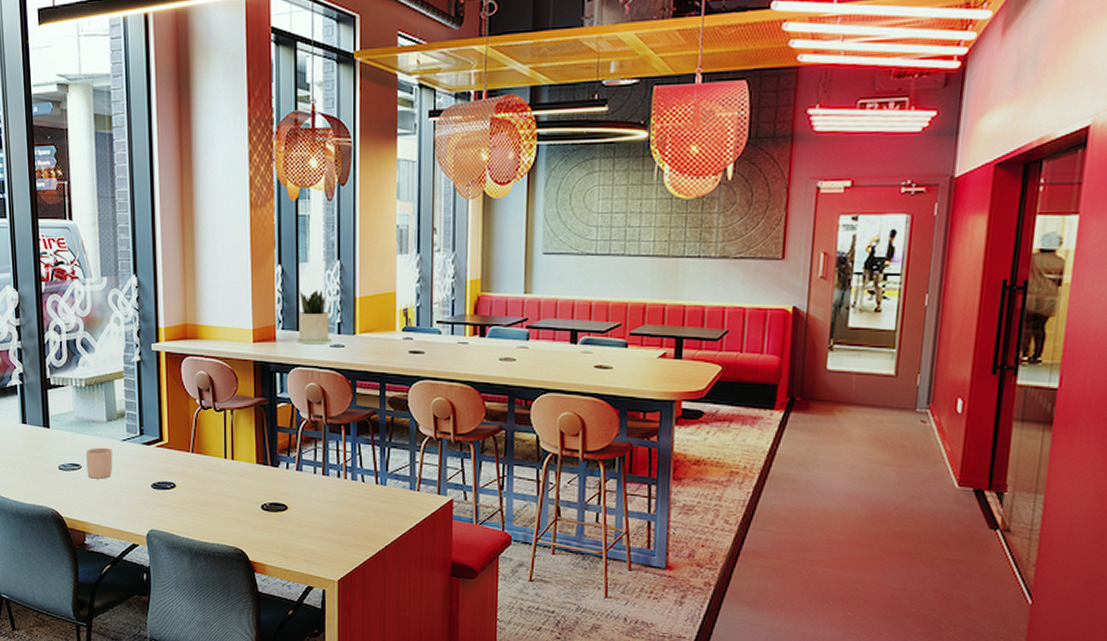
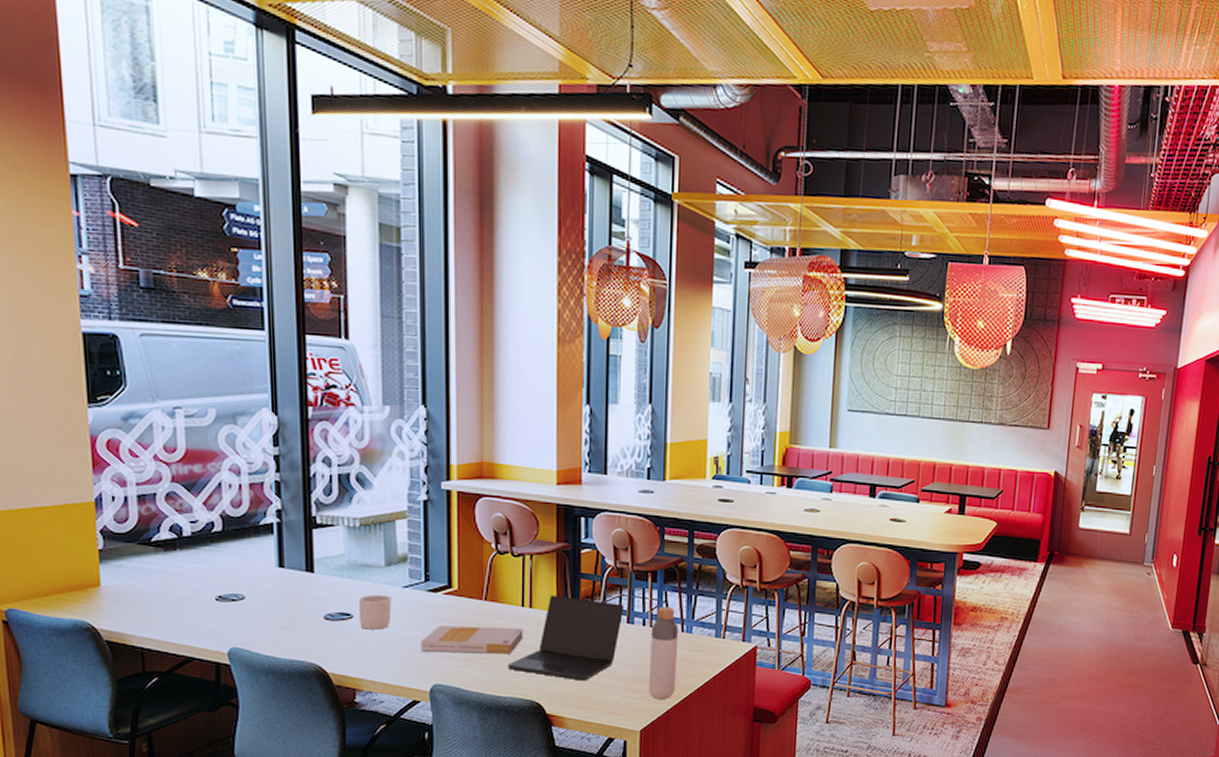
book: none [138,475,227,503] -> present [421,625,524,654]
laptop: none [214,447,319,530] -> present [508,594,624,681]
planter: present [296,290,332,344] -> none [603,433,641,490]
bottle: none [345,458,373,550] -> present [649,606,679,699]

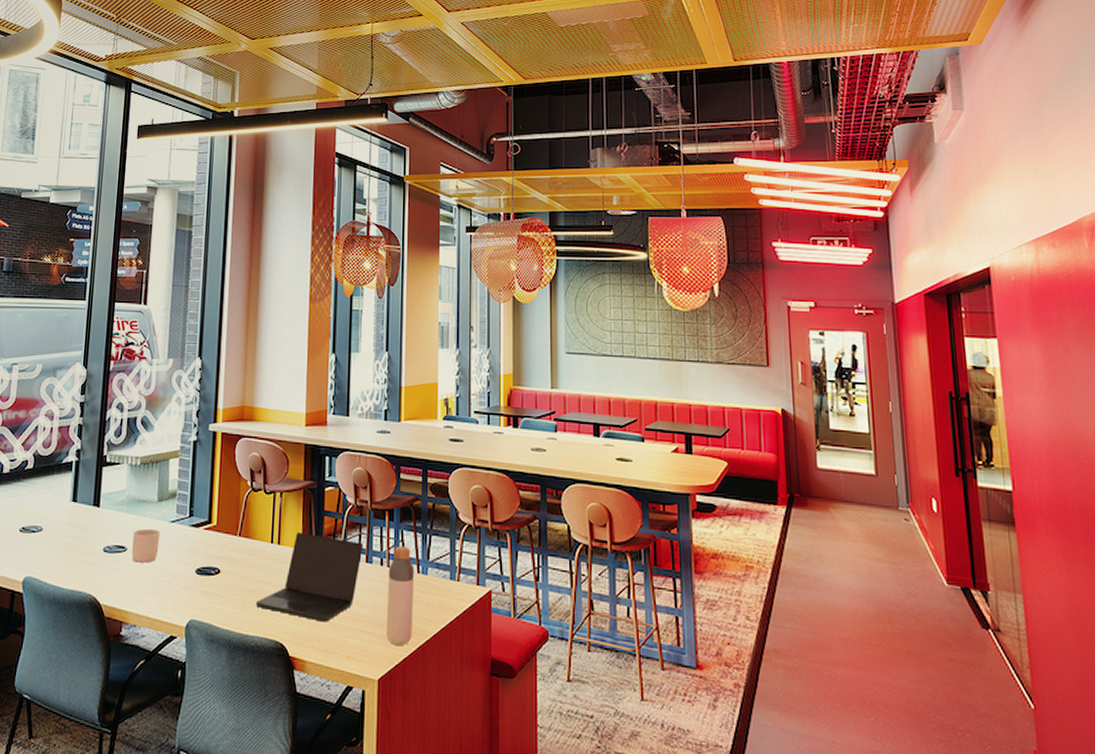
book: present [421,625,524,654] -> none [181,560,272,591]

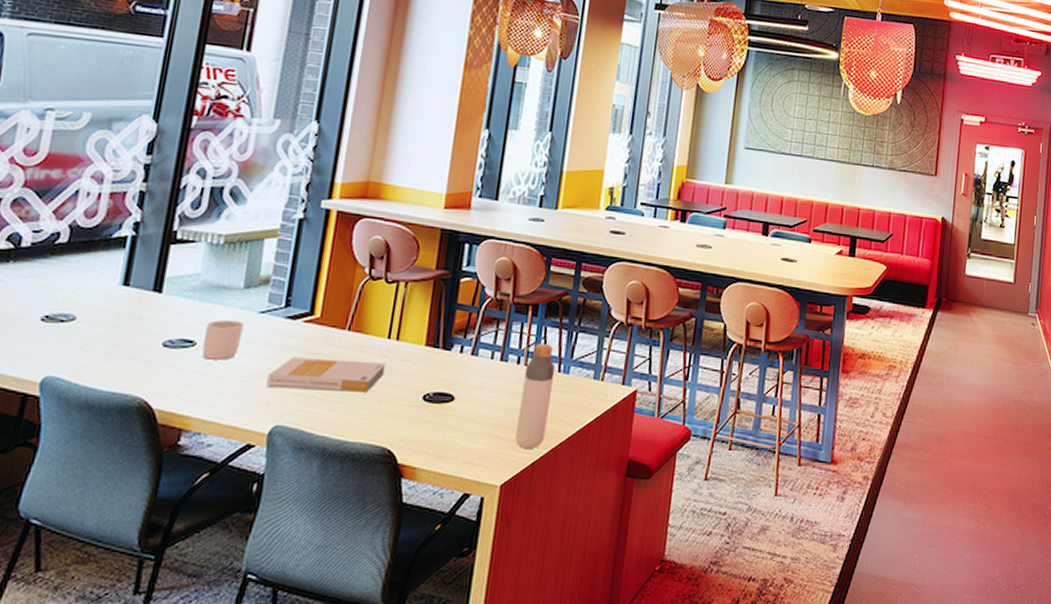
book: none [181,560,272,591] -> present [266,357,386,392]
laptop: present [256,531,364,622] -> none [362,326,500,425]

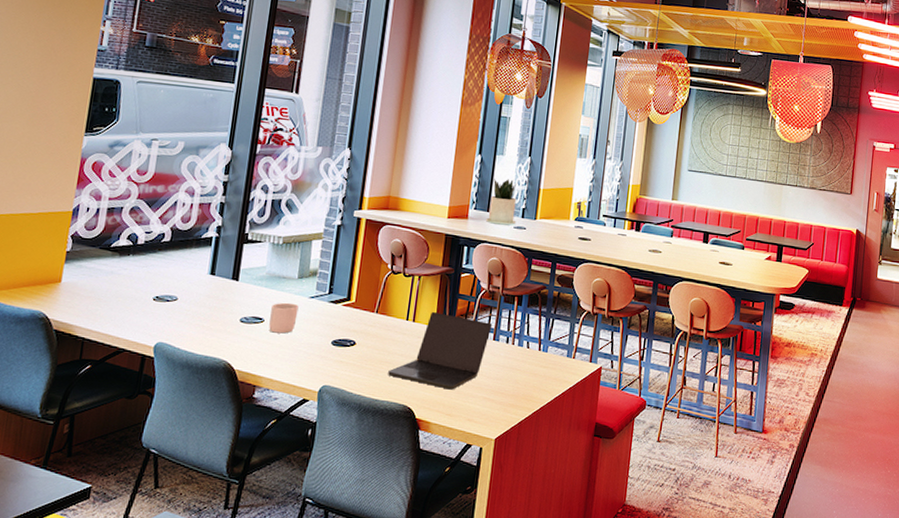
book: present [266,357,386,392] -> none [316,333,406,362]
laptop: none [362,326,500,425] -> present [388,311,493,390]
planter: none [492,159,533,217] -> present [485,179,517,226]
bottle: present [515,343,556,448] -> none [506,327,537,411]

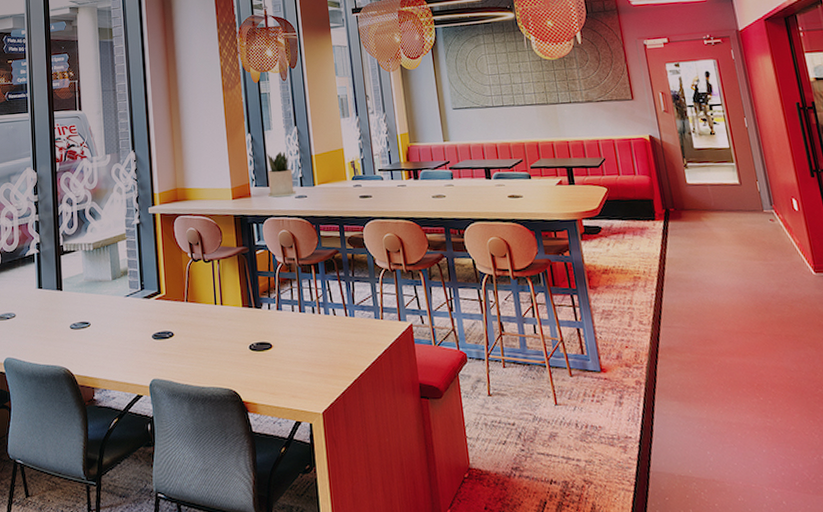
mug: present [269,302,299,334] -> none [94,304,118,335]
laptop: present [388,311,493,390] -> none [208,292,296,368]

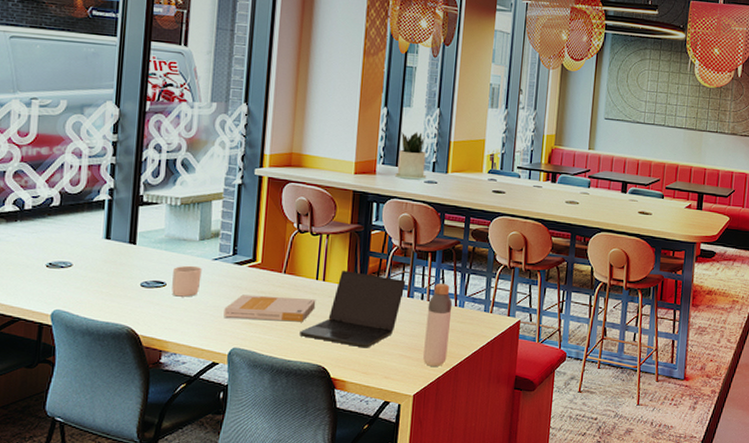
mug: none [94,304,118,335] -> present [172,265,202,297]
book: none [140,324,218,350] -> present [224,294,316,322]
laptop: none [208,292,296,368] -> present [300,270,406,348]
bottle: none [319,294,348,381] -> present [423,283,453,366]

